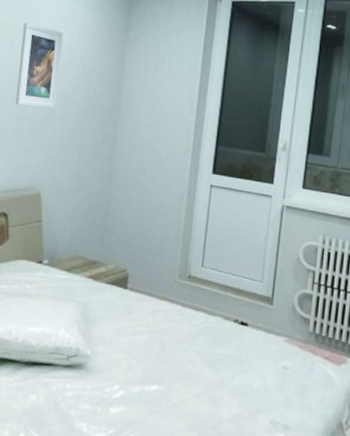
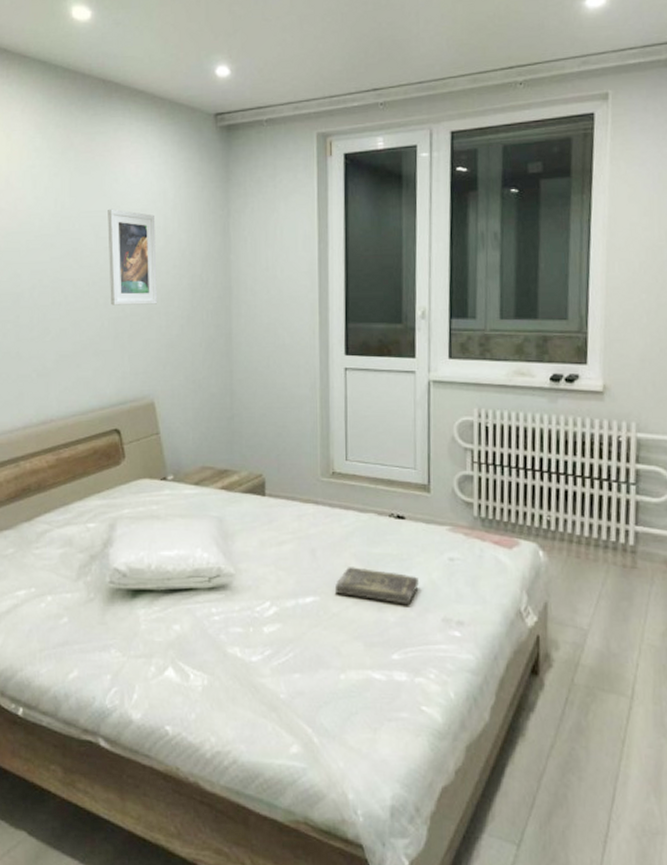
book: none [177,362,254,404] -> present [334,567,419,605]

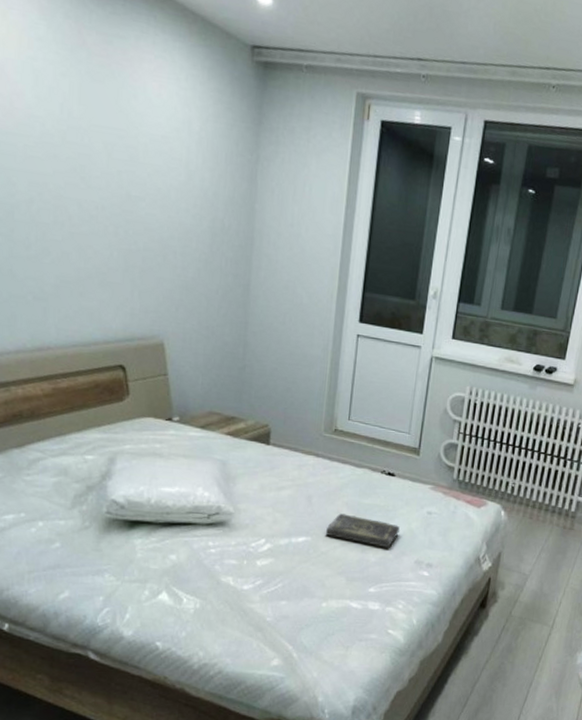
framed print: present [108,208,158,306] -> none [121,128,177,243]

